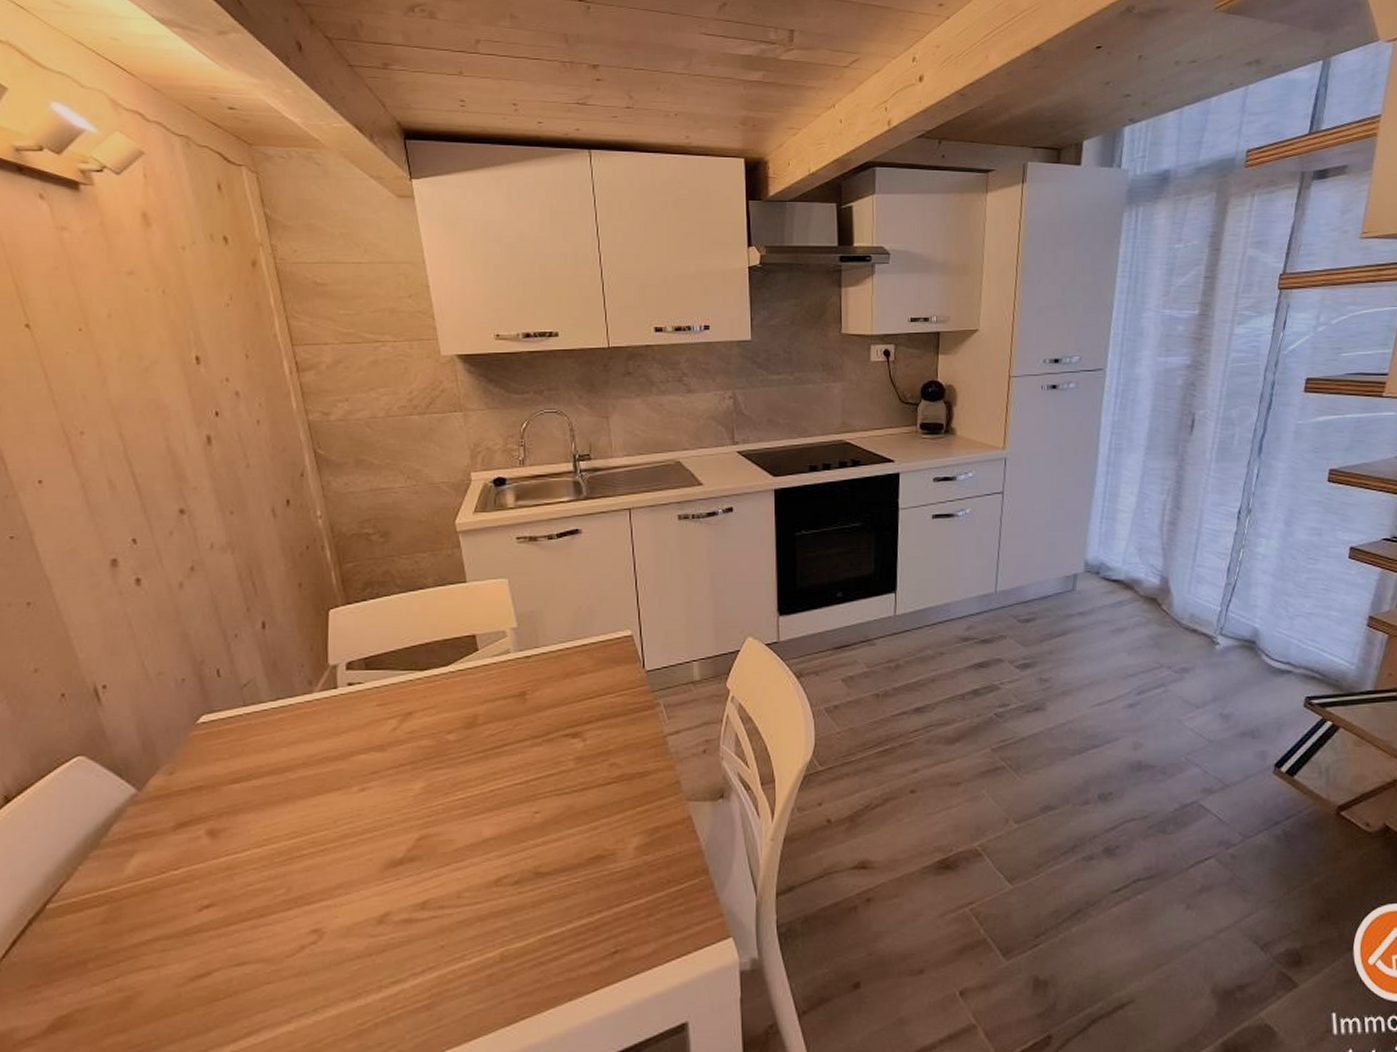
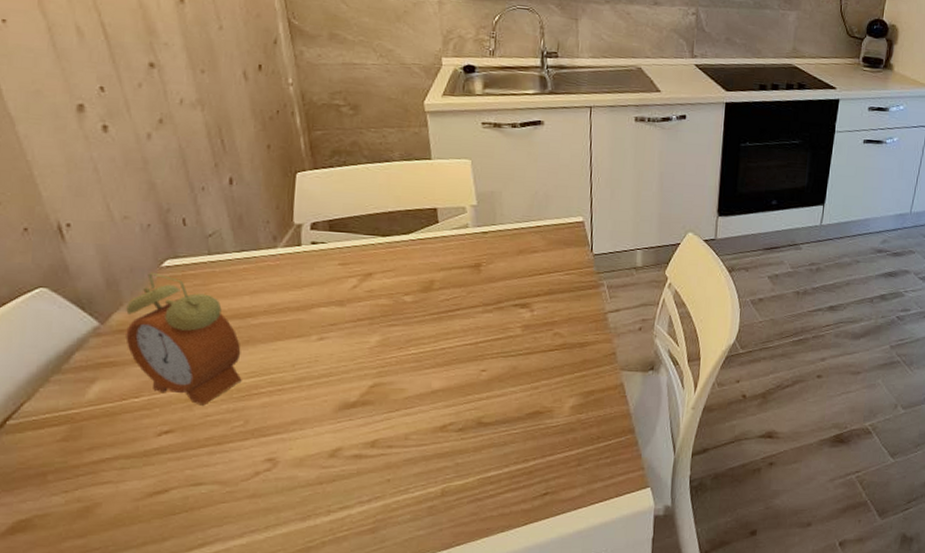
alarm clock: none [163,730,283,874] -> present [125,272,242,406]

